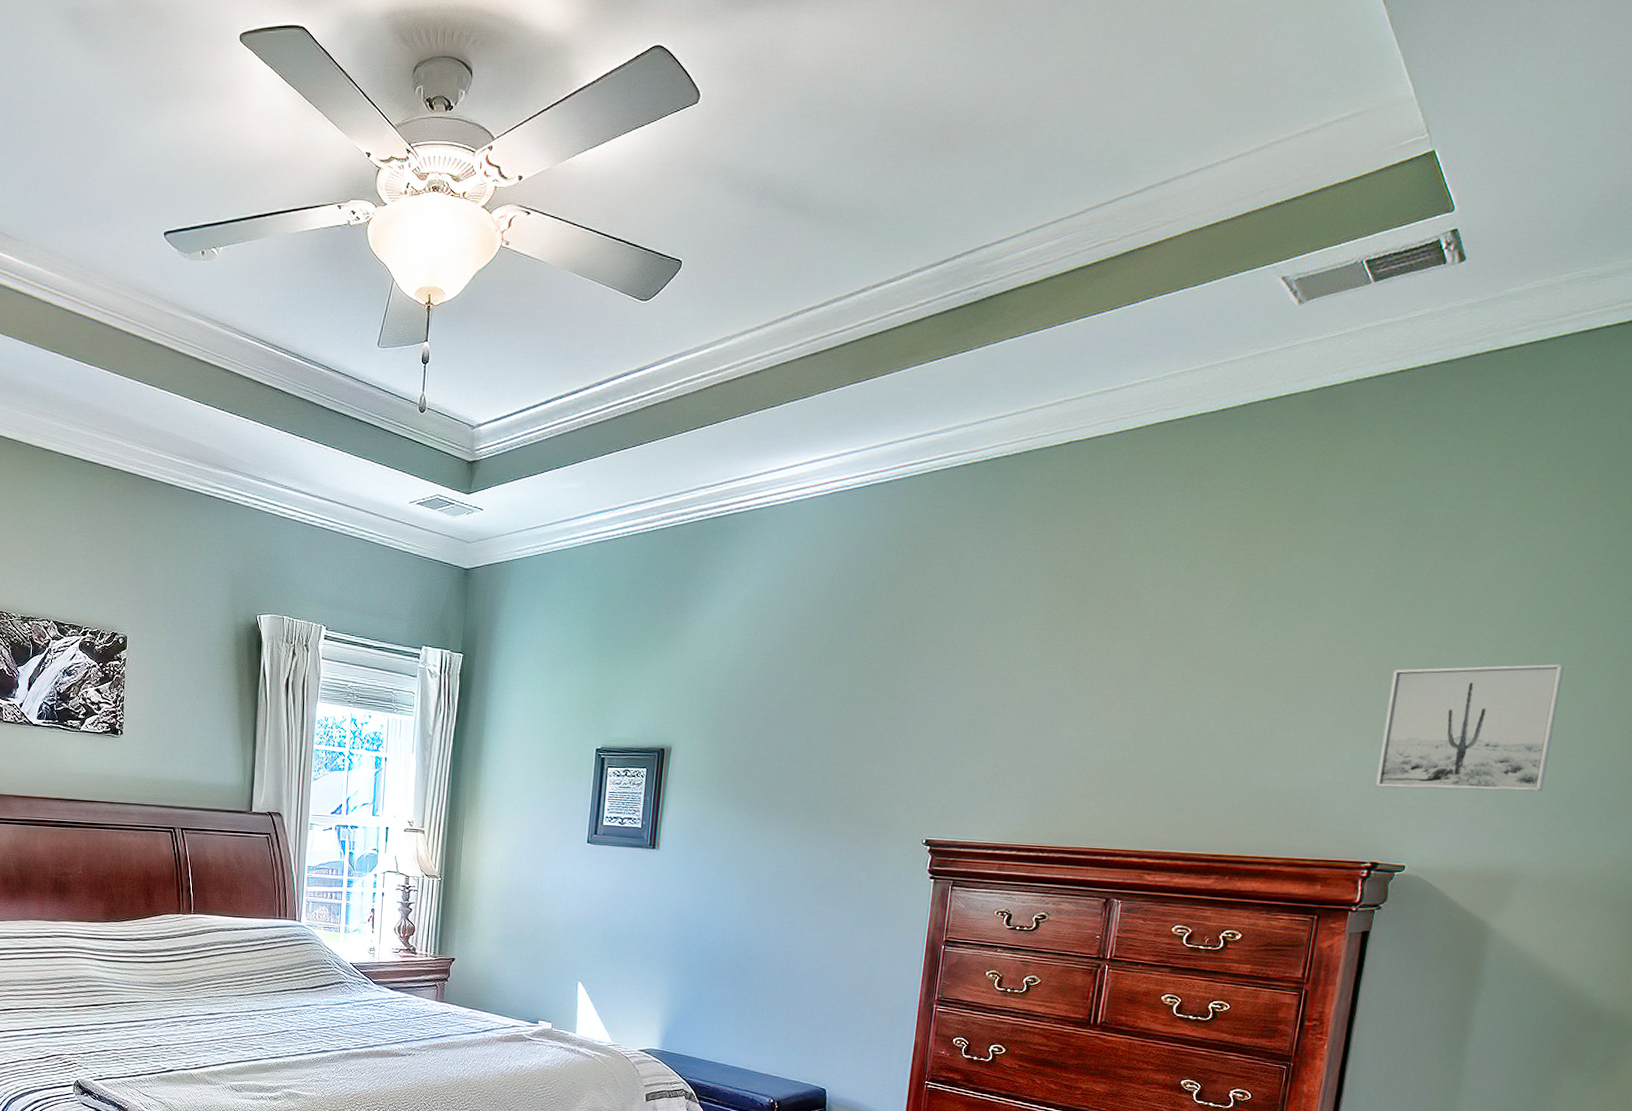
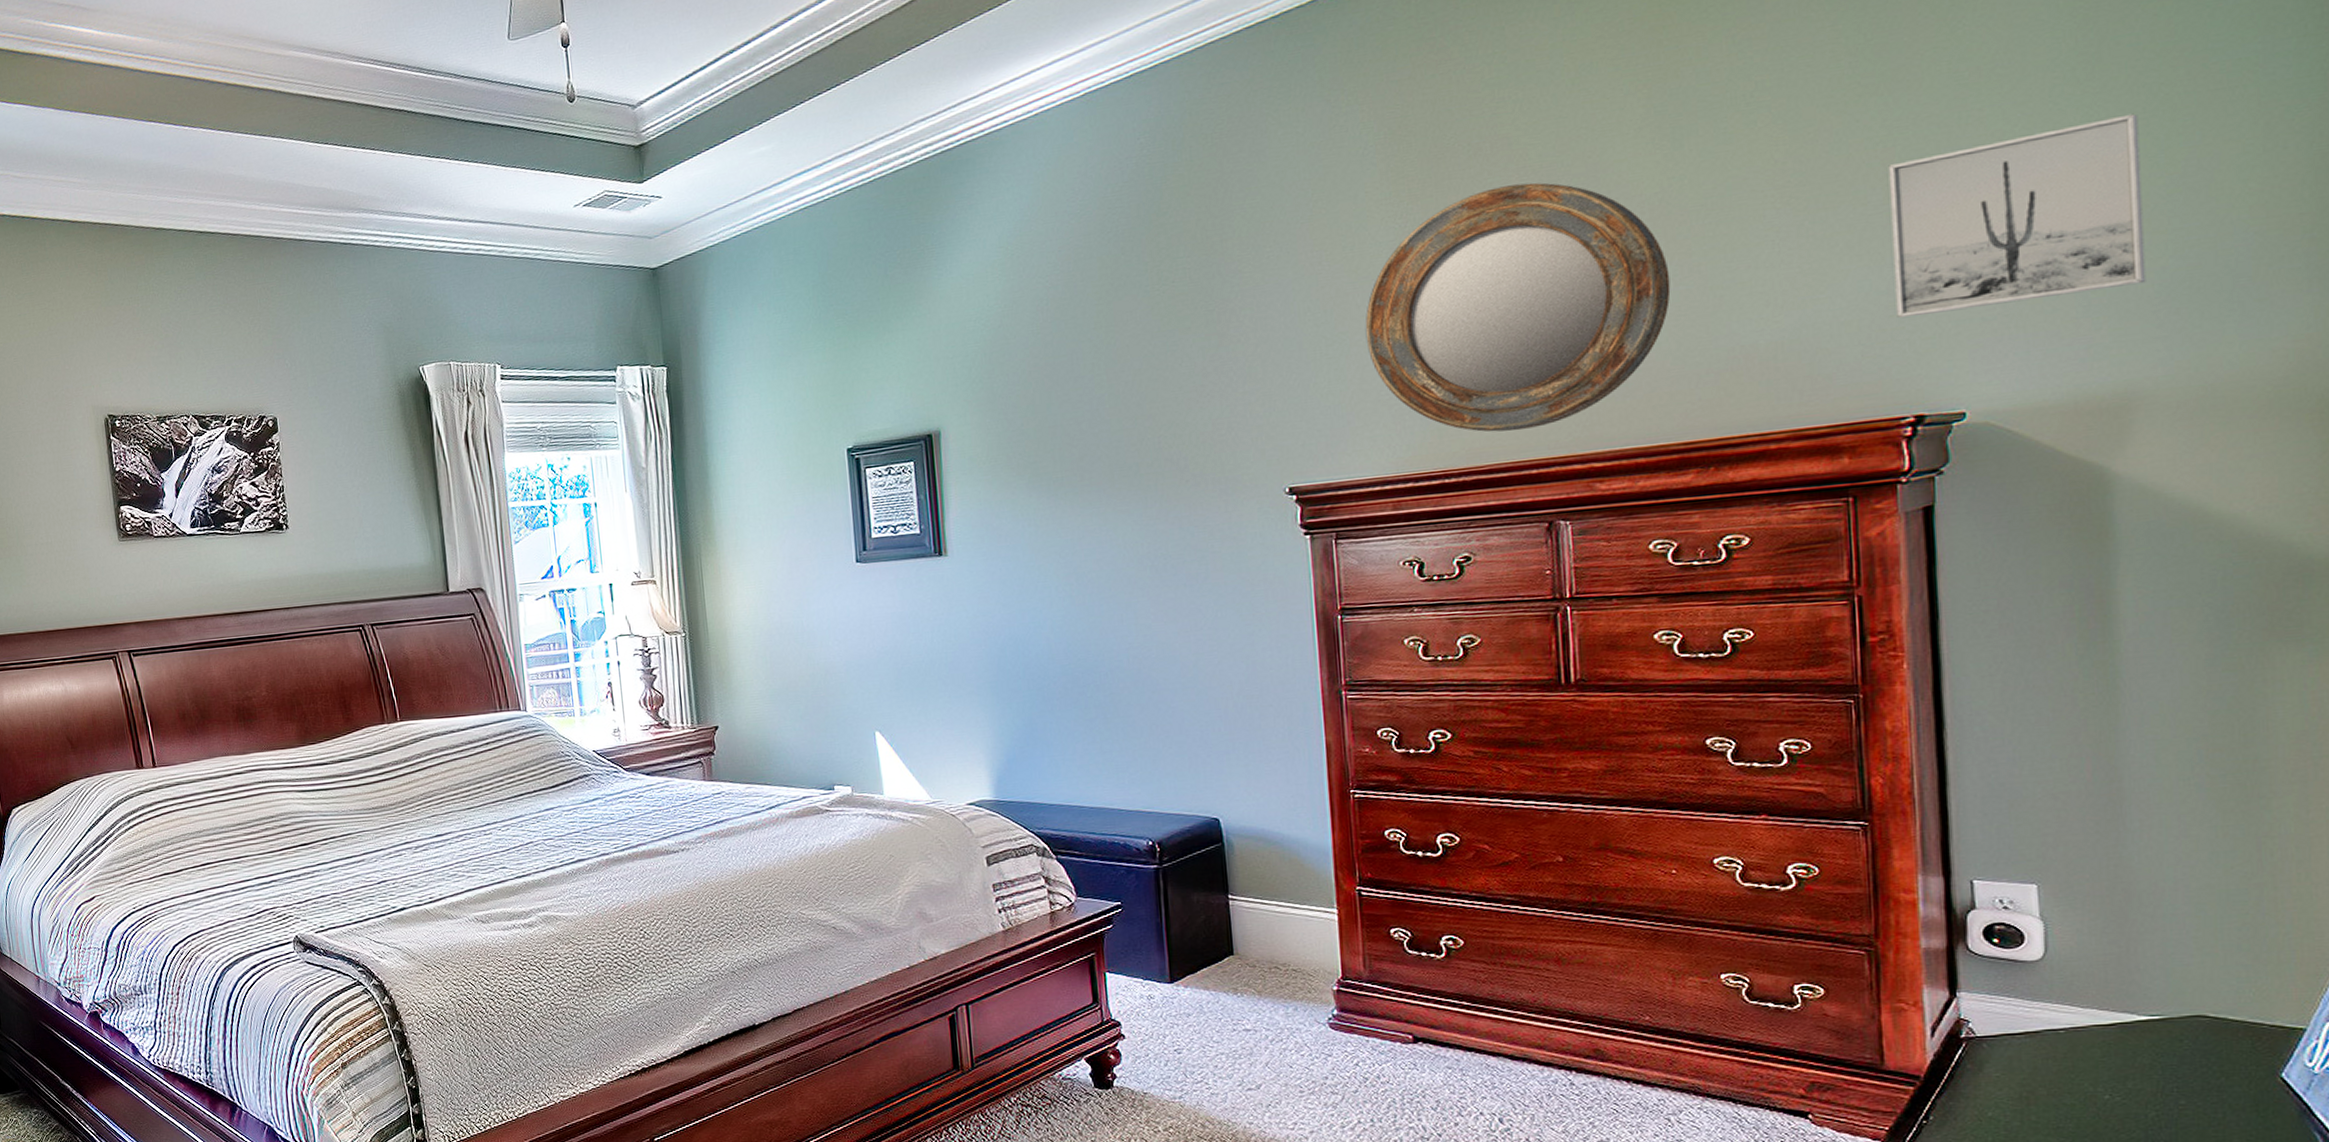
home mirror: none [1004,631,1229,825] -> present [1365,182,1671,432]

